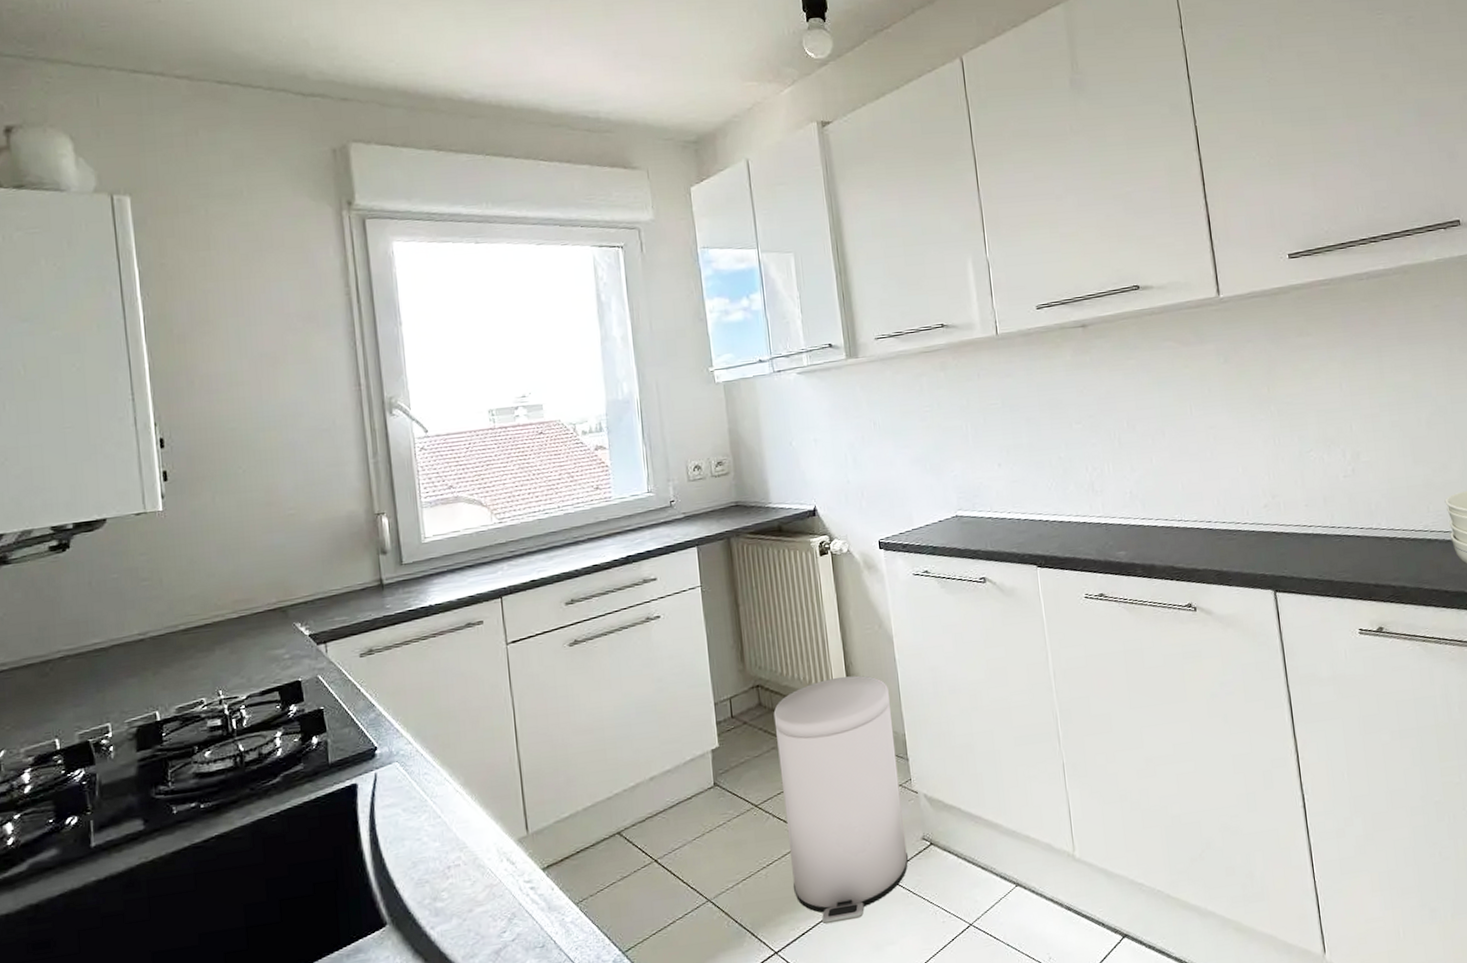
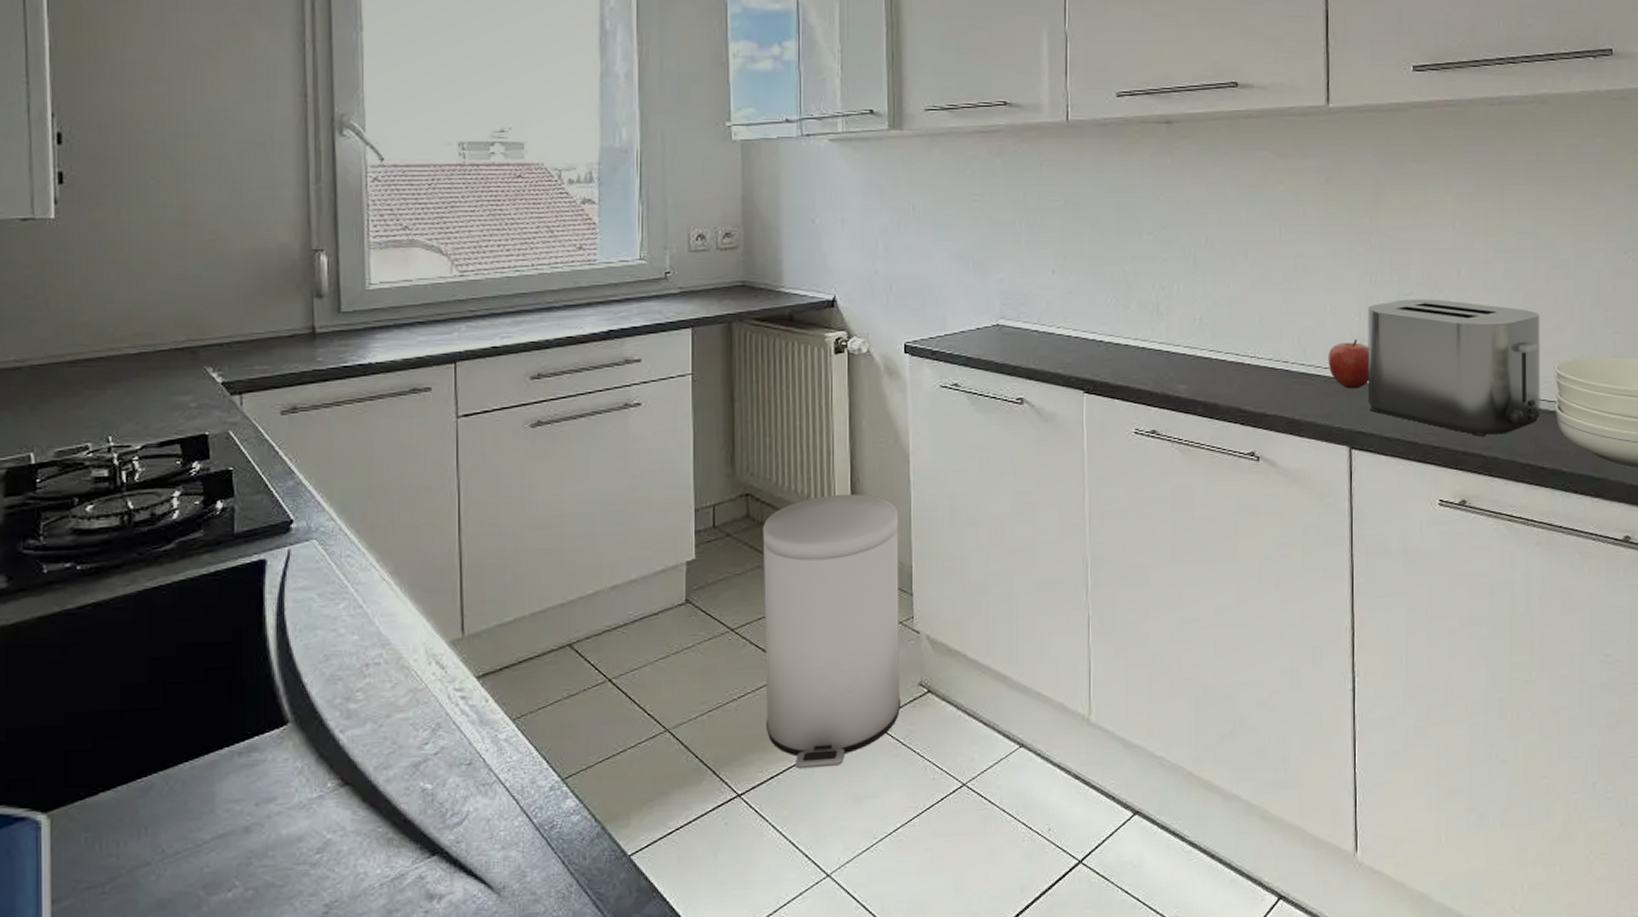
fruit: none [1245,494,1284,540] -> present [1328,338,1369,389]
toaster: none [1274,452,1439,570] -> present [1367,299,1541,438]

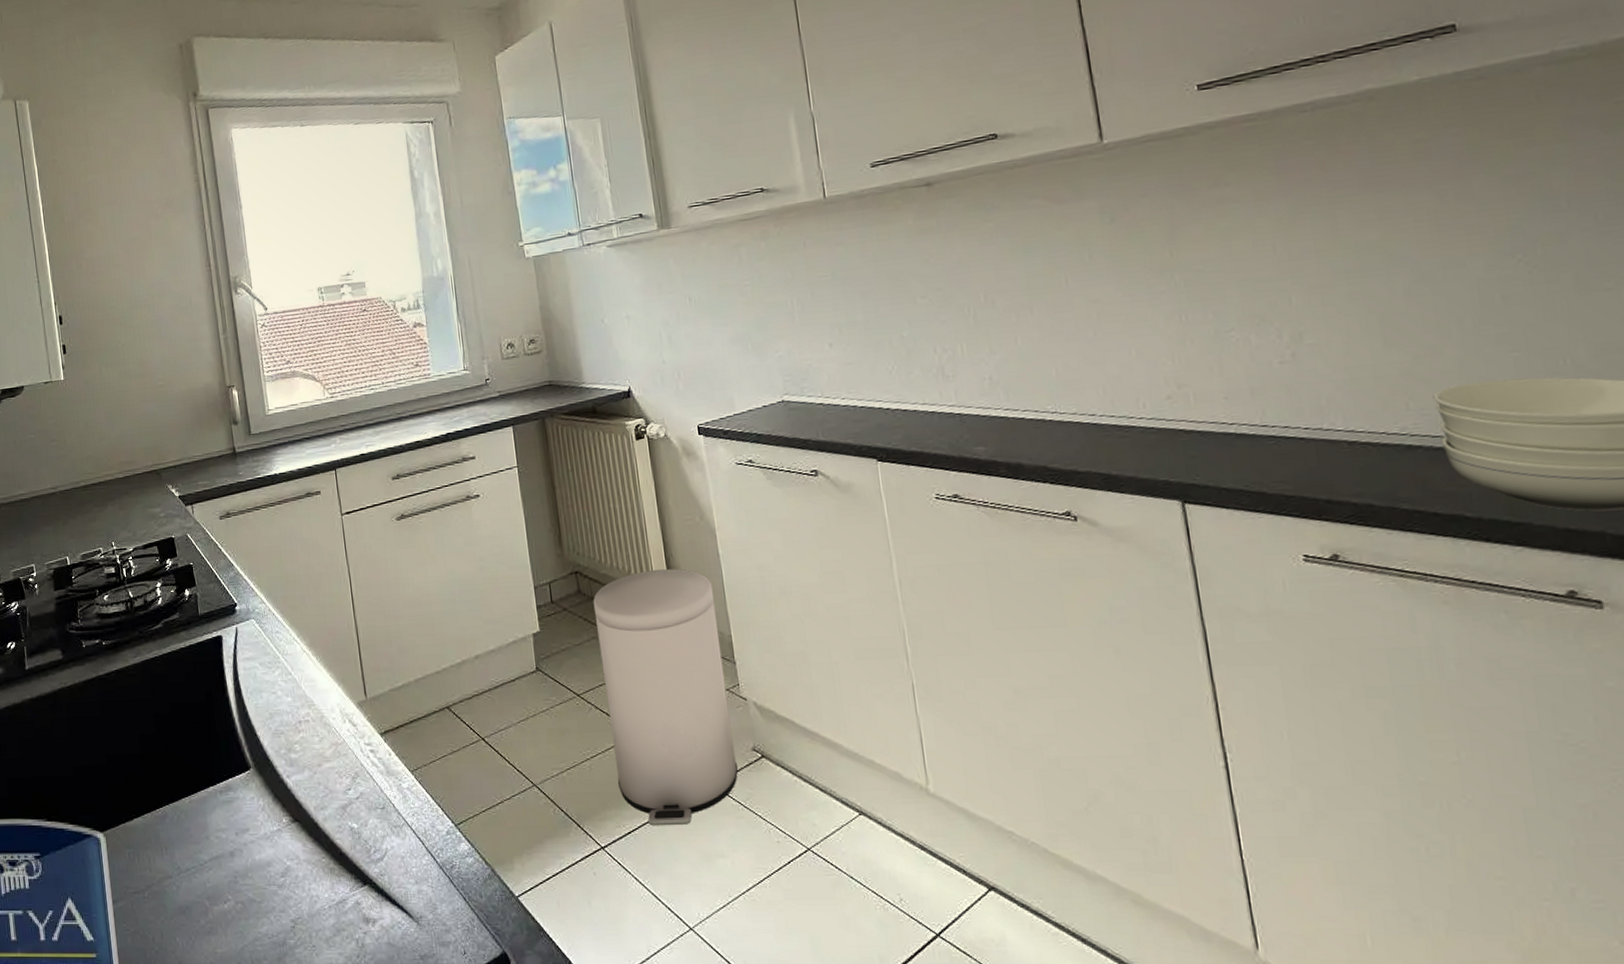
fruit: present [1328,338,1369,389] -> none [1140,383,1195,439]
toaster: present [1367,299,1541,438] -> none [1180,332,1423,483]

